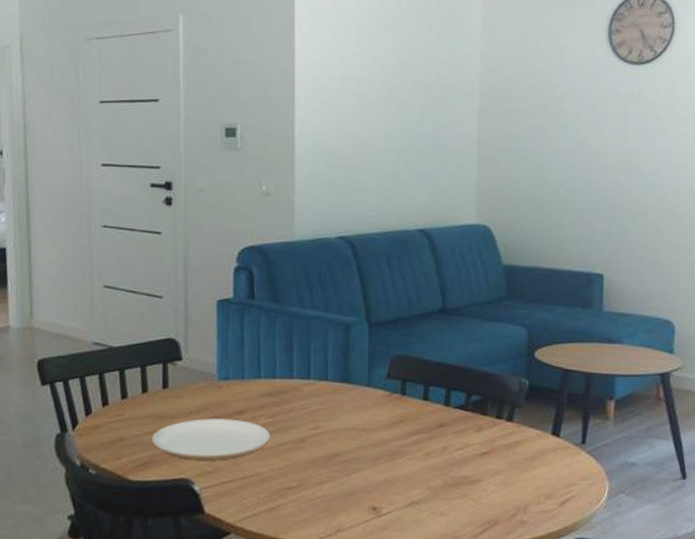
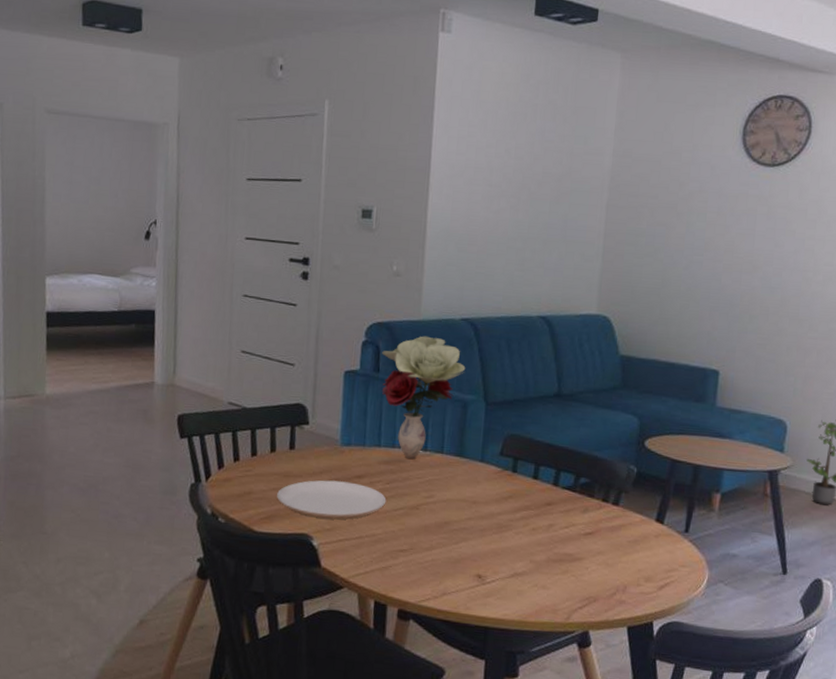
flower bouquet: none [256,257,345,390] -> present [381,336,466,460]

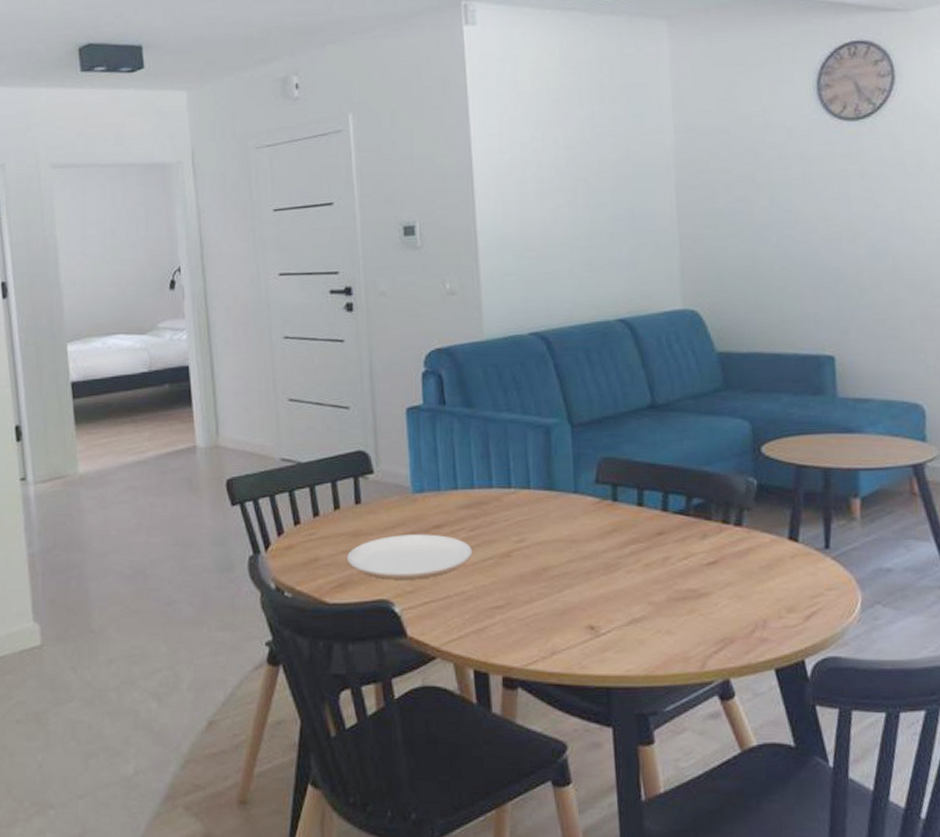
flower bouquet: present [381,336,466,460] -> none [446,357,543,500]

